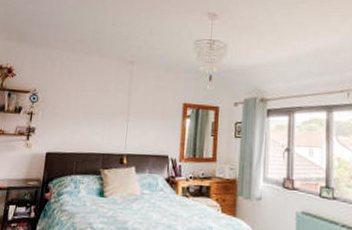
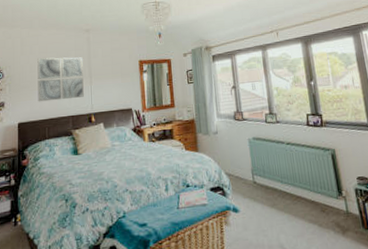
wall art: none [69,86,123,135] -> present [37,57,84,102]

